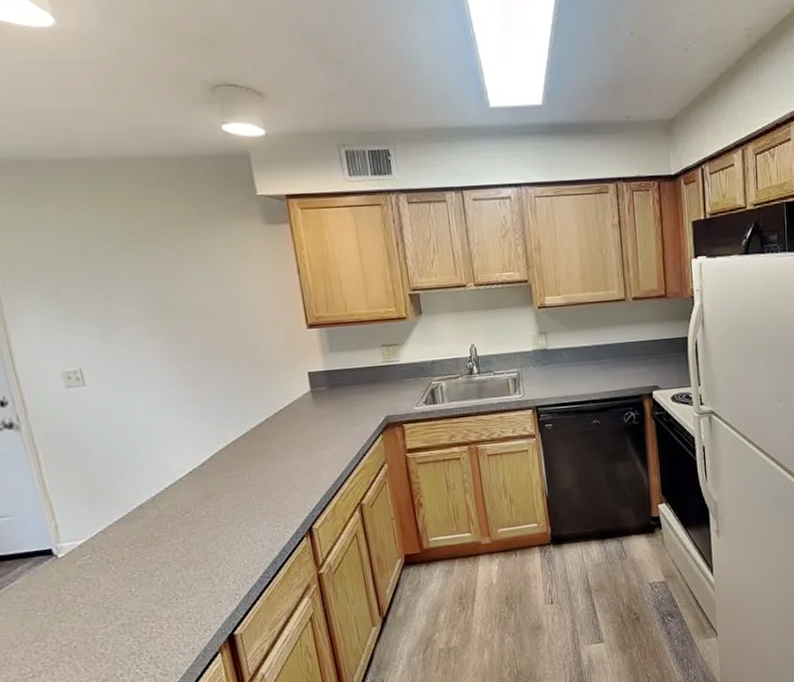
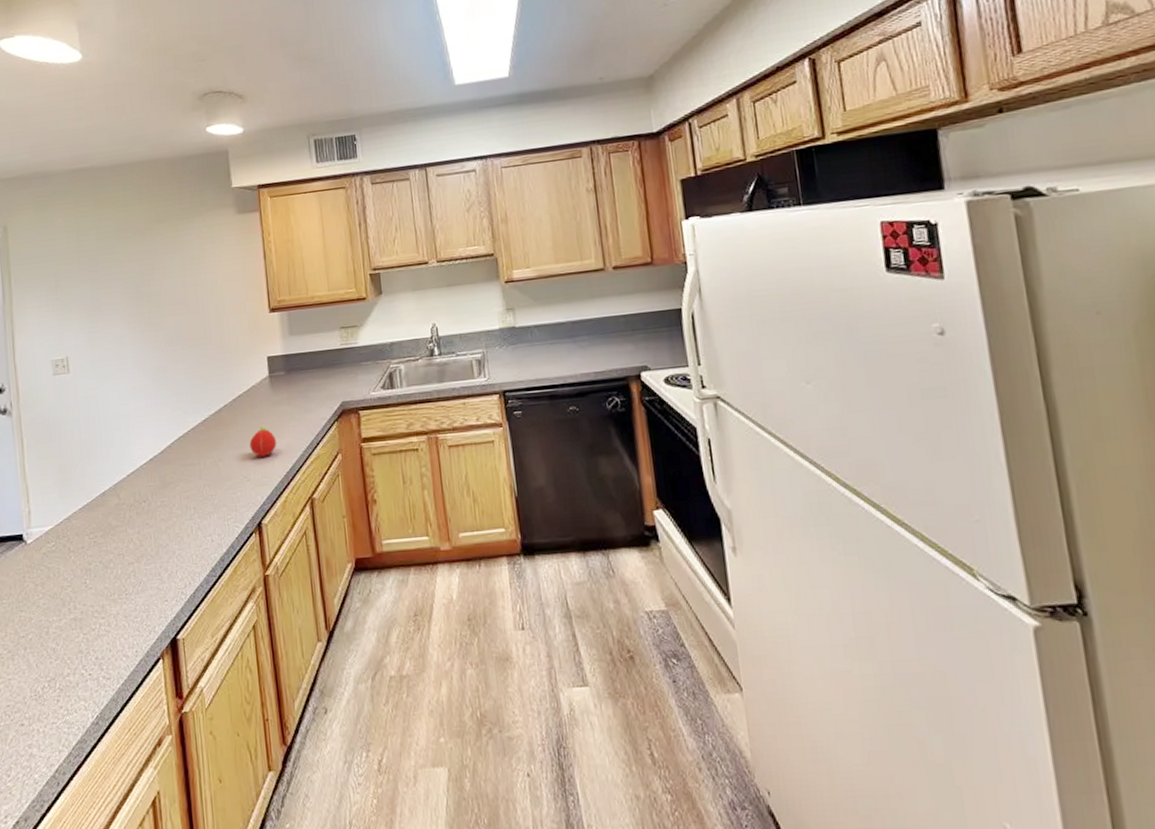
fruit: none [294,437,323,468] -> present [249,425,276,457]

